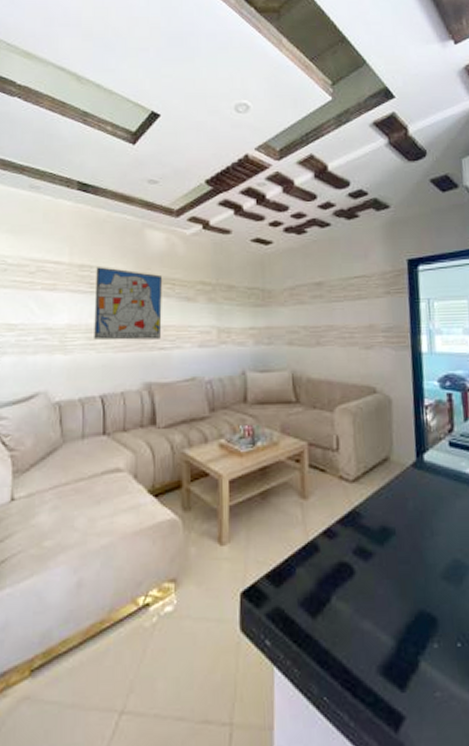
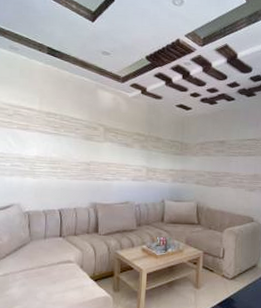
wall art: present [94,267,162,340] -> none [56,115,108,172]

